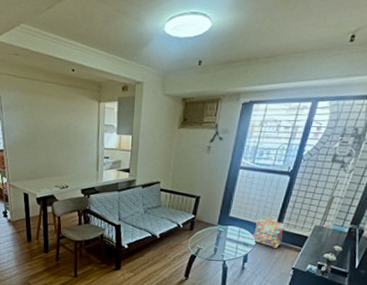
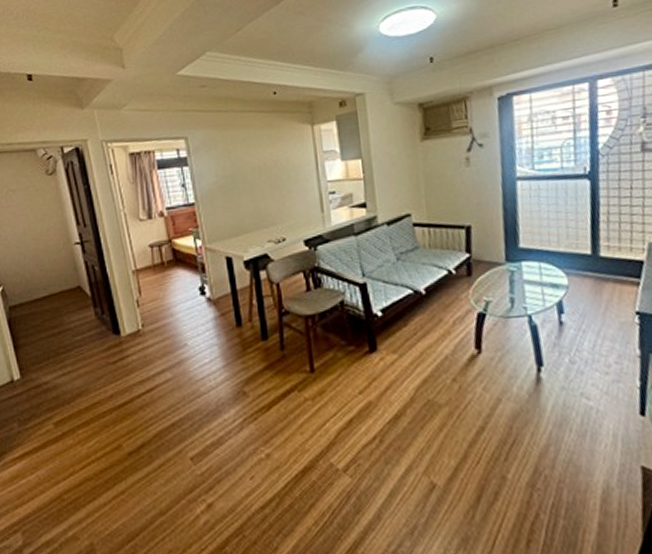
backpack: present [252,216,285,248] -> none [560,239,608,285]

